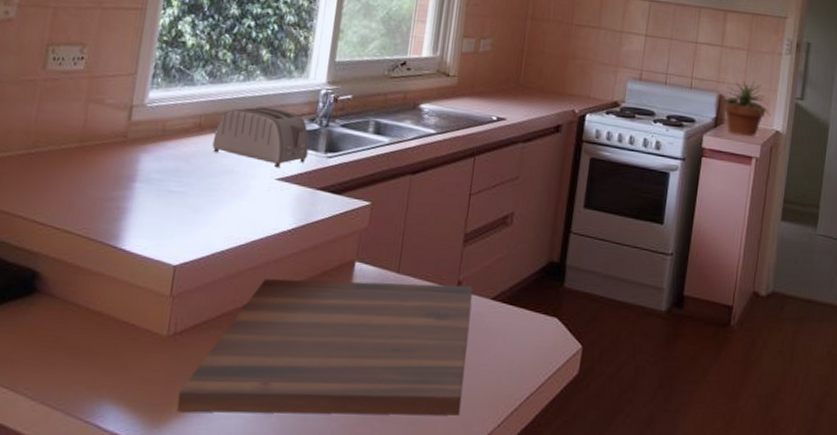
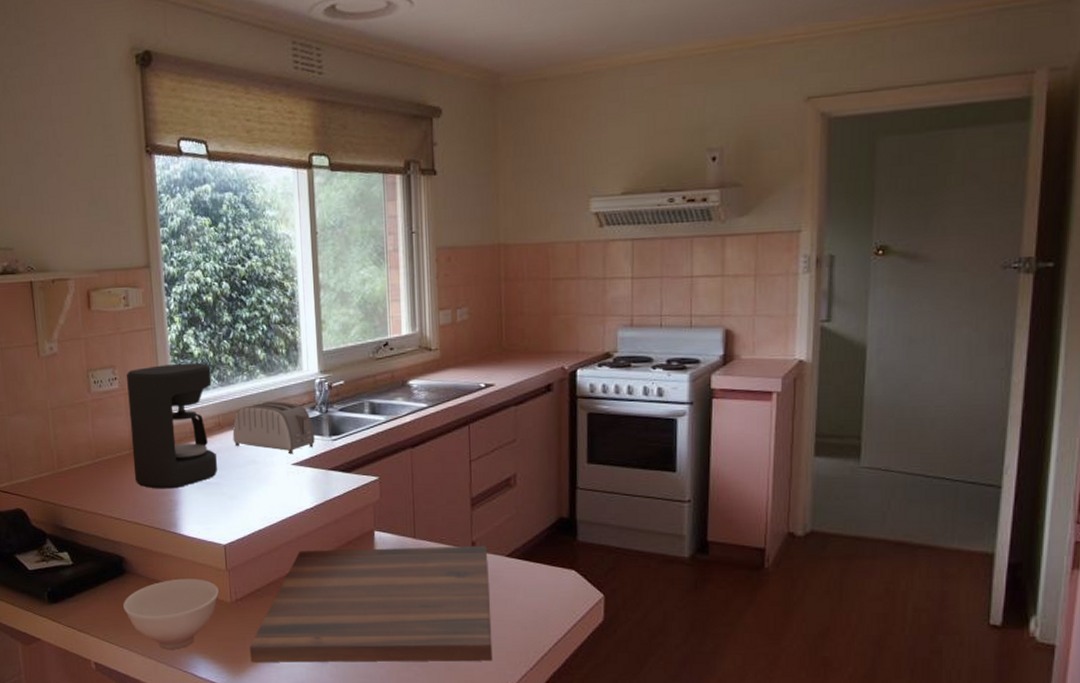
bowl: none [21,303,155,393] -> present [123,579,219,649]
coffee maker: none [77,50,204,194] -> present [127,362,217,489]
potted plant: present [721,80,771,137] -> none [729,307,791,372]

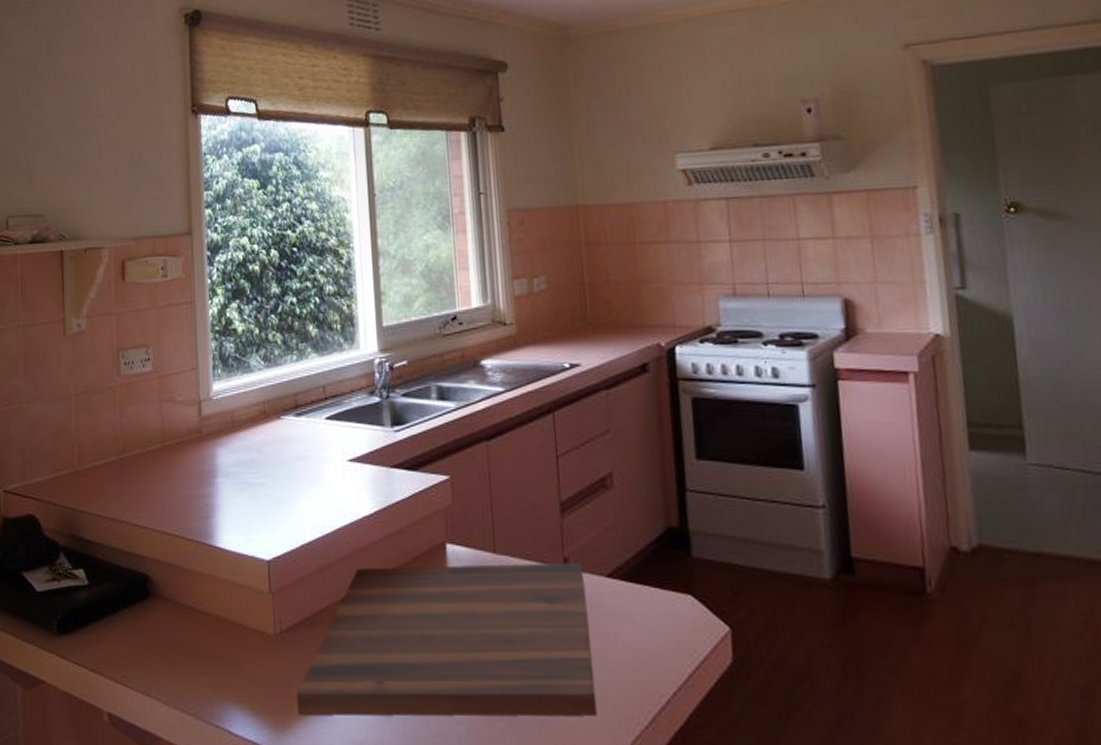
bowl: present [123,579,219,649] -> none [146,603,260,697]
coffee maker: present [127,362,217,489] -> none [161,340,261,491]
toaster: present [232,401,315,455] -> none [279,385,375,449]

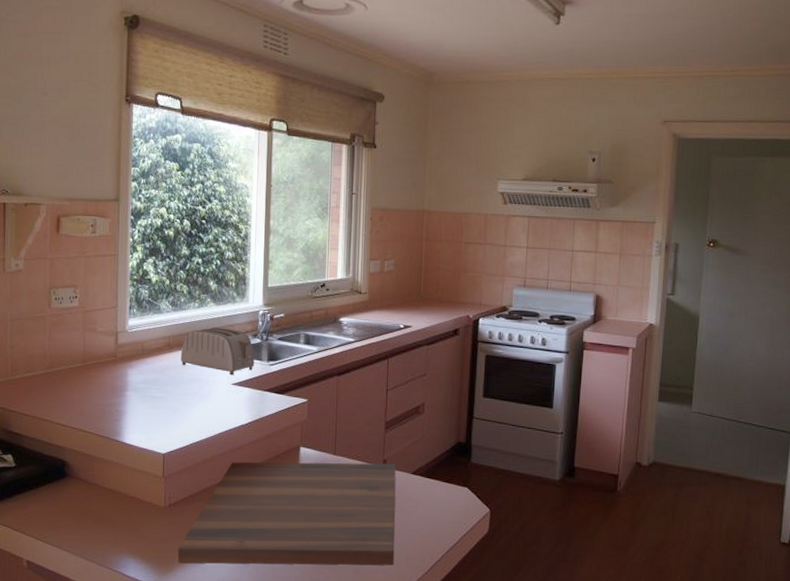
toaster: none [279,385,375,449] -> present [180,327,255,376]

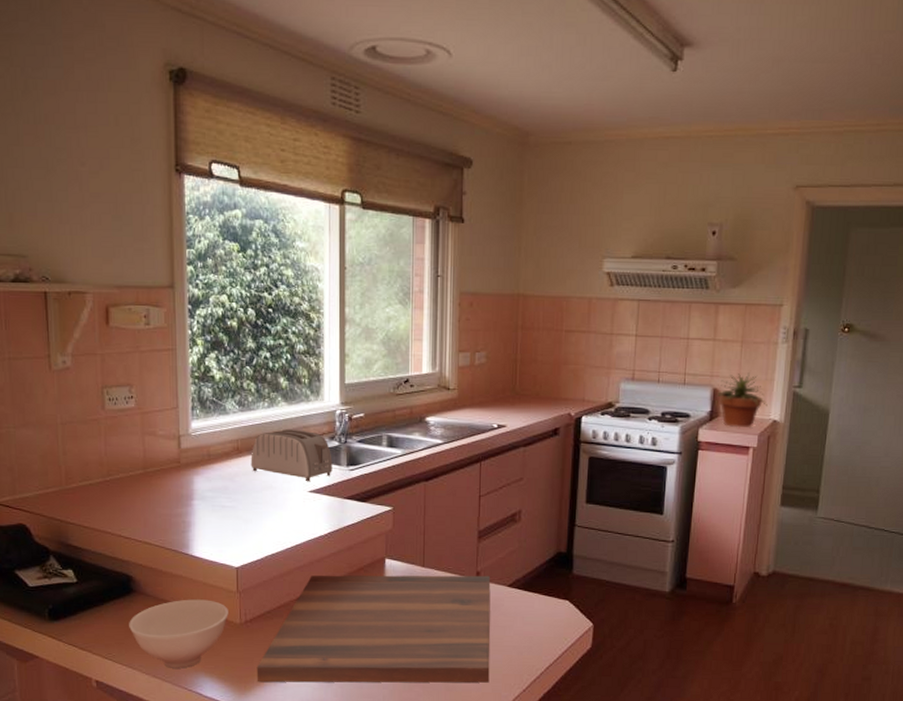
bowl: none [61,483,154,550] -> present [129,599,228,669]
potted plant: none [598,280,644,331] -> present [716,371,768,428]

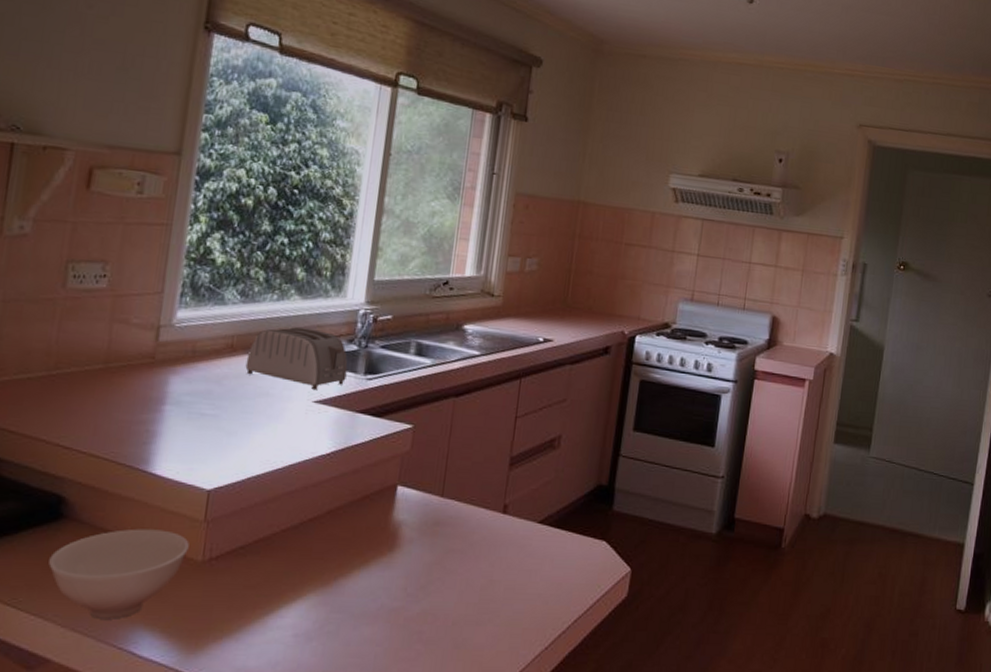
cutting board: present [256,575,491,683] -> none [214,503,520,639]
potted plant: present [716,371,768,428] -> none [775,301,825,359]

